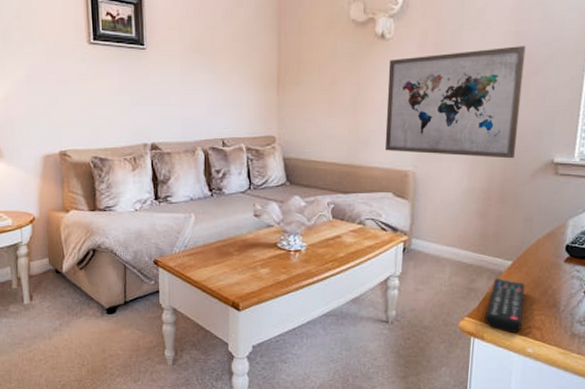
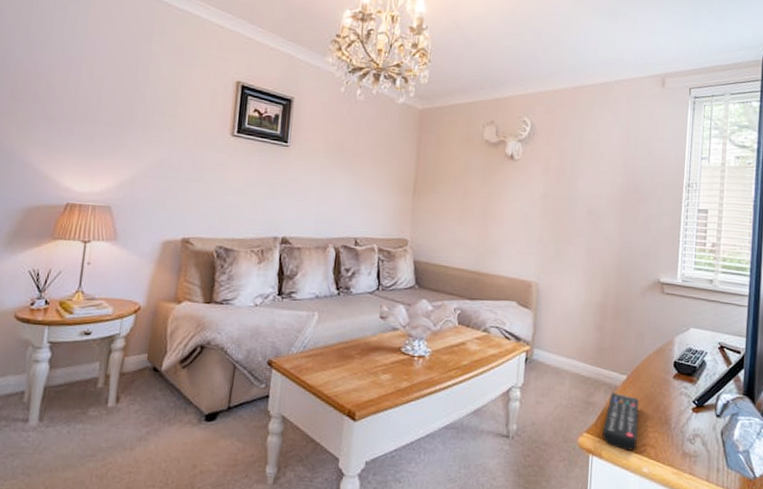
wall art: present [384,46,526,159] -> none [510,176,633,276]

